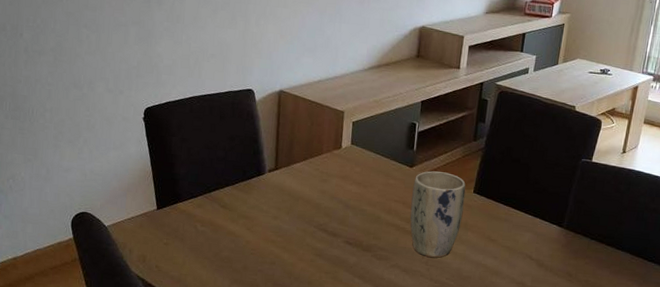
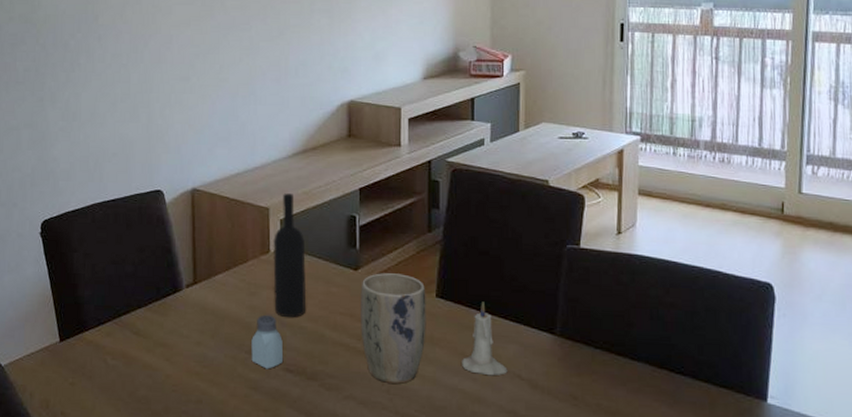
saltshaker: none [318,198,346,241] -> present [251,314,283,369]
wine bottle: none [341,100,372,202] -> present [273,193,307,317]
candle: none [487,199,522,256] -> present [462,302,508,376]

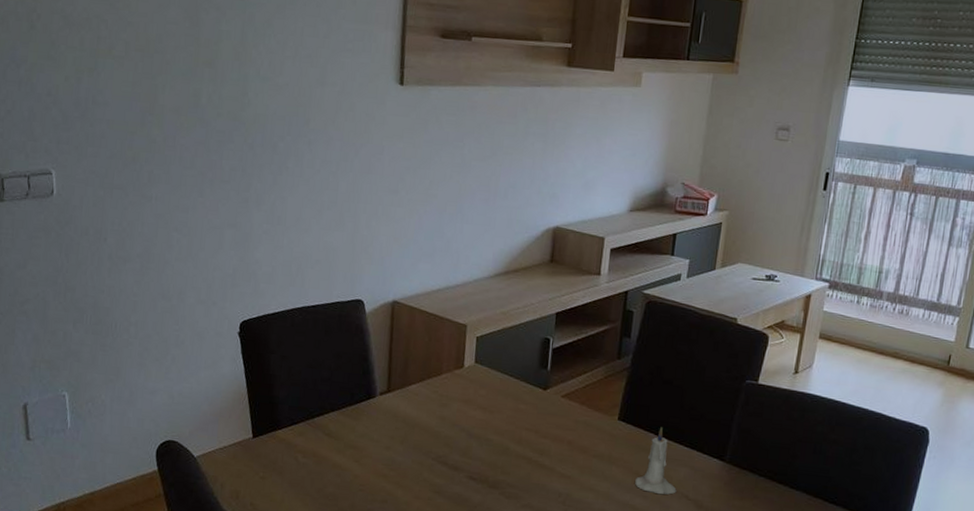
saltshaker: present [251,314,283,369] -> none [437,425,469,476]
wine bottle: present [273,193,307,317] -> none [463,312,499,430]
plant pot: present [361,273,426,384] -> none [544,394,609,497]

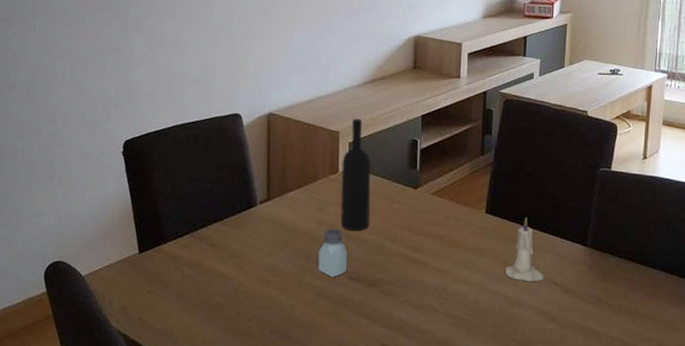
saltshaker: none [437,425,469,476] -> present [318,228,347,278]
wine bottle: none [463,312,499,430] -> present [340,118,371,231]

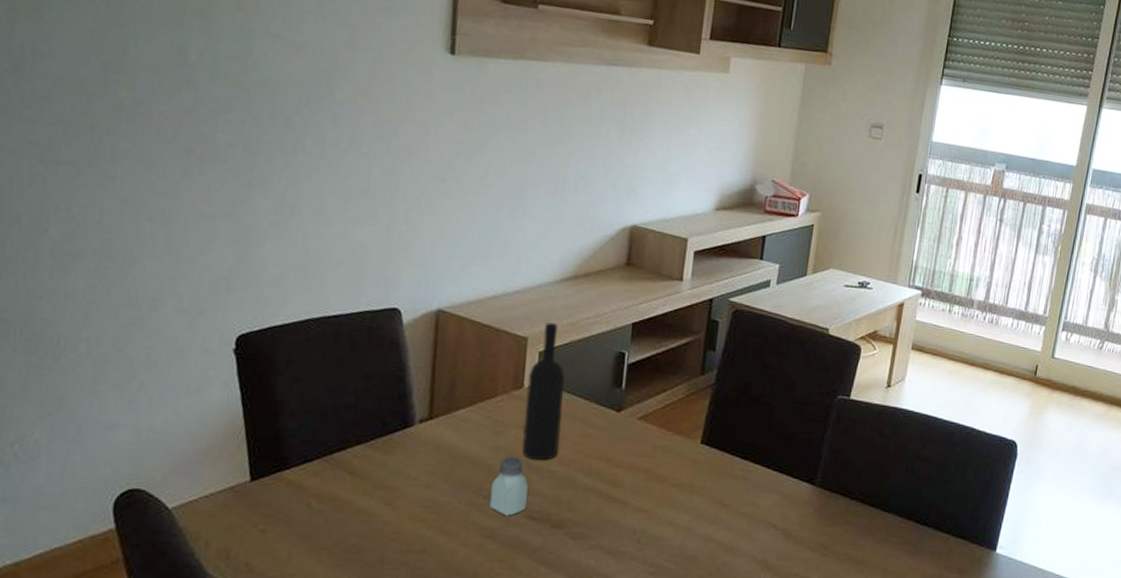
candle: present [505,217,544,282] -> none [719,450,764,526]

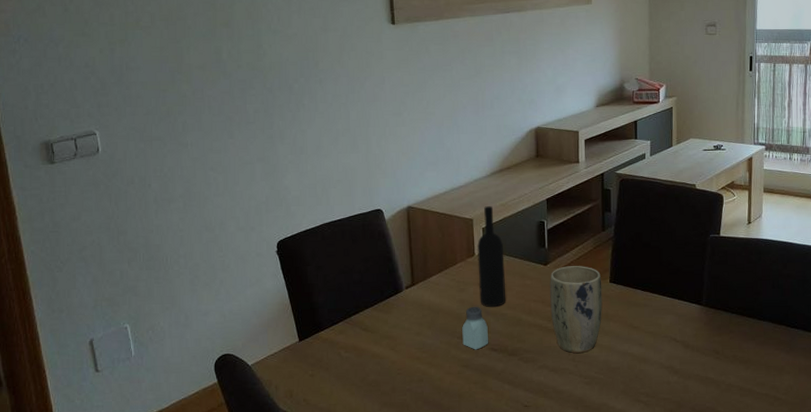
plant pot: none [616,415,691,533] -> present [550,266,603,353]

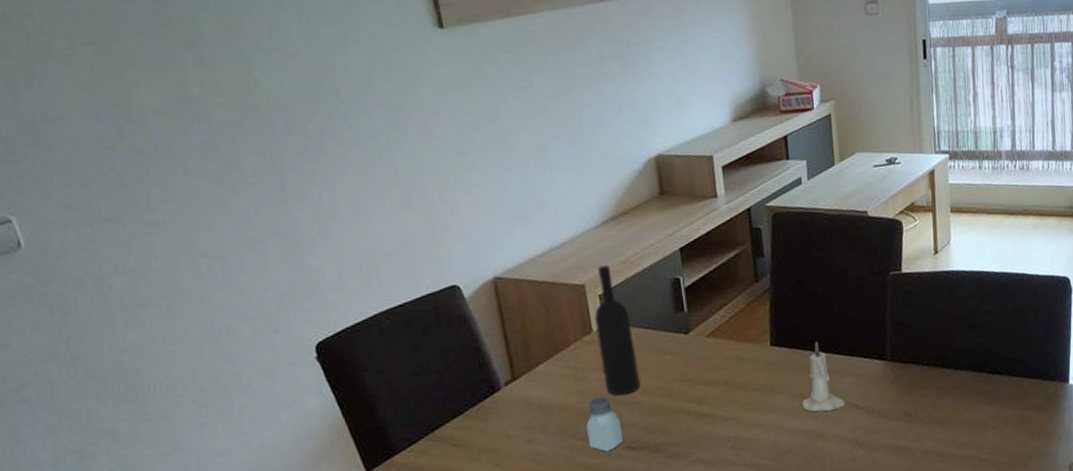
plant pot: present [550,266,603,353] -> none [694,329,765,439]
candle: none [631,283,666,341] -> present [802,341,846,412]

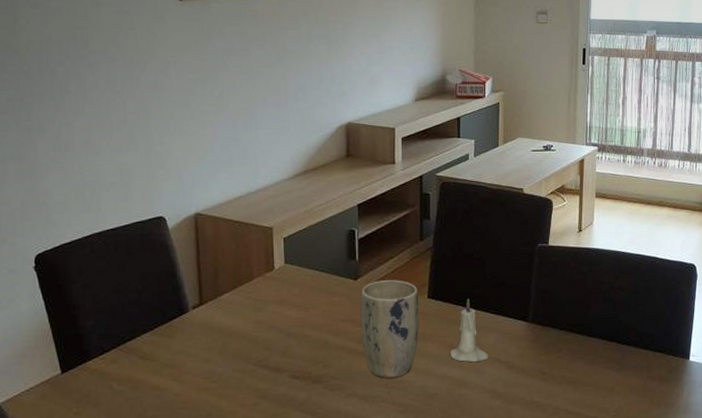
saltshaker: present [586,396,623,452] -> none [259,327,289,378]
wine bottle: present [594,265,640,396] -> none [278,213,310,328]
plant pot: none [694,329,765,439] -> present [360,280,419,378]

